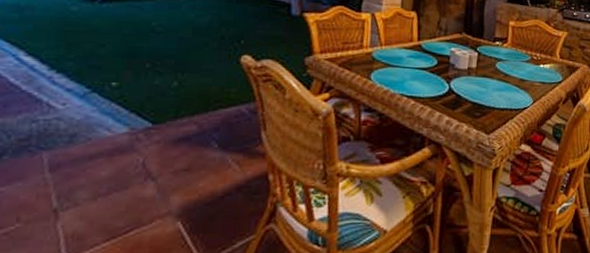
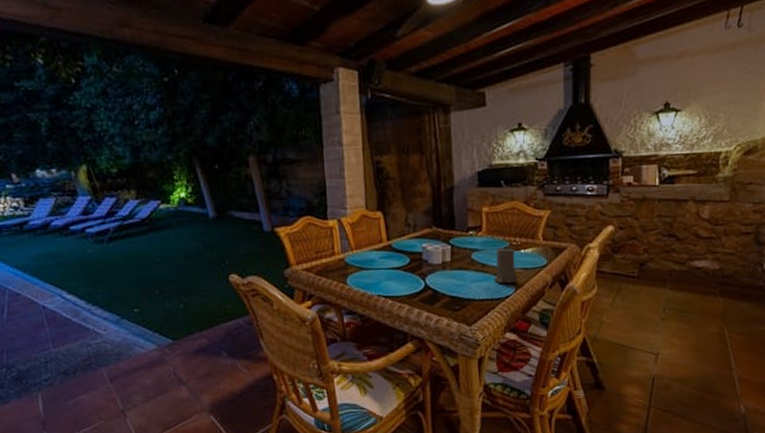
candle: none [515,60,536,95] -> present [494,246,518,284]

